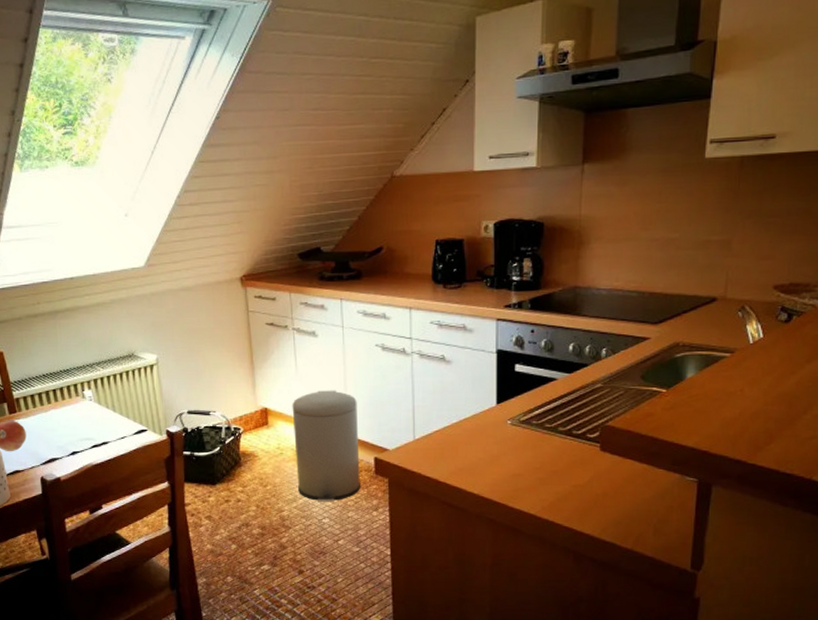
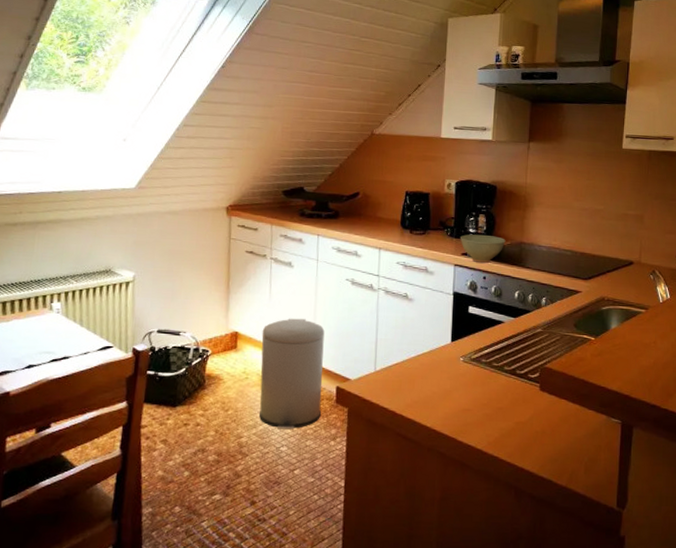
bowl: none [501,282,557,314] -> present [460,234,506,263]

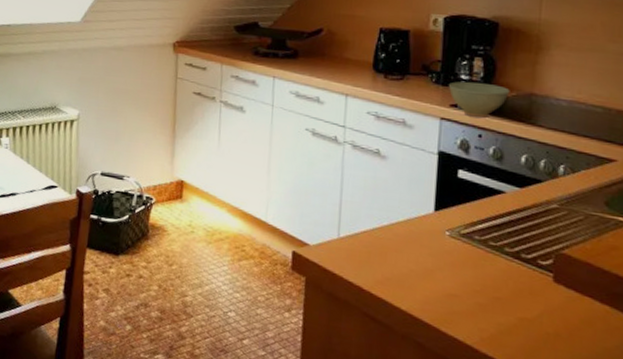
pedal bin: present [259,318,325,430] -> none [206,169,280,294]

